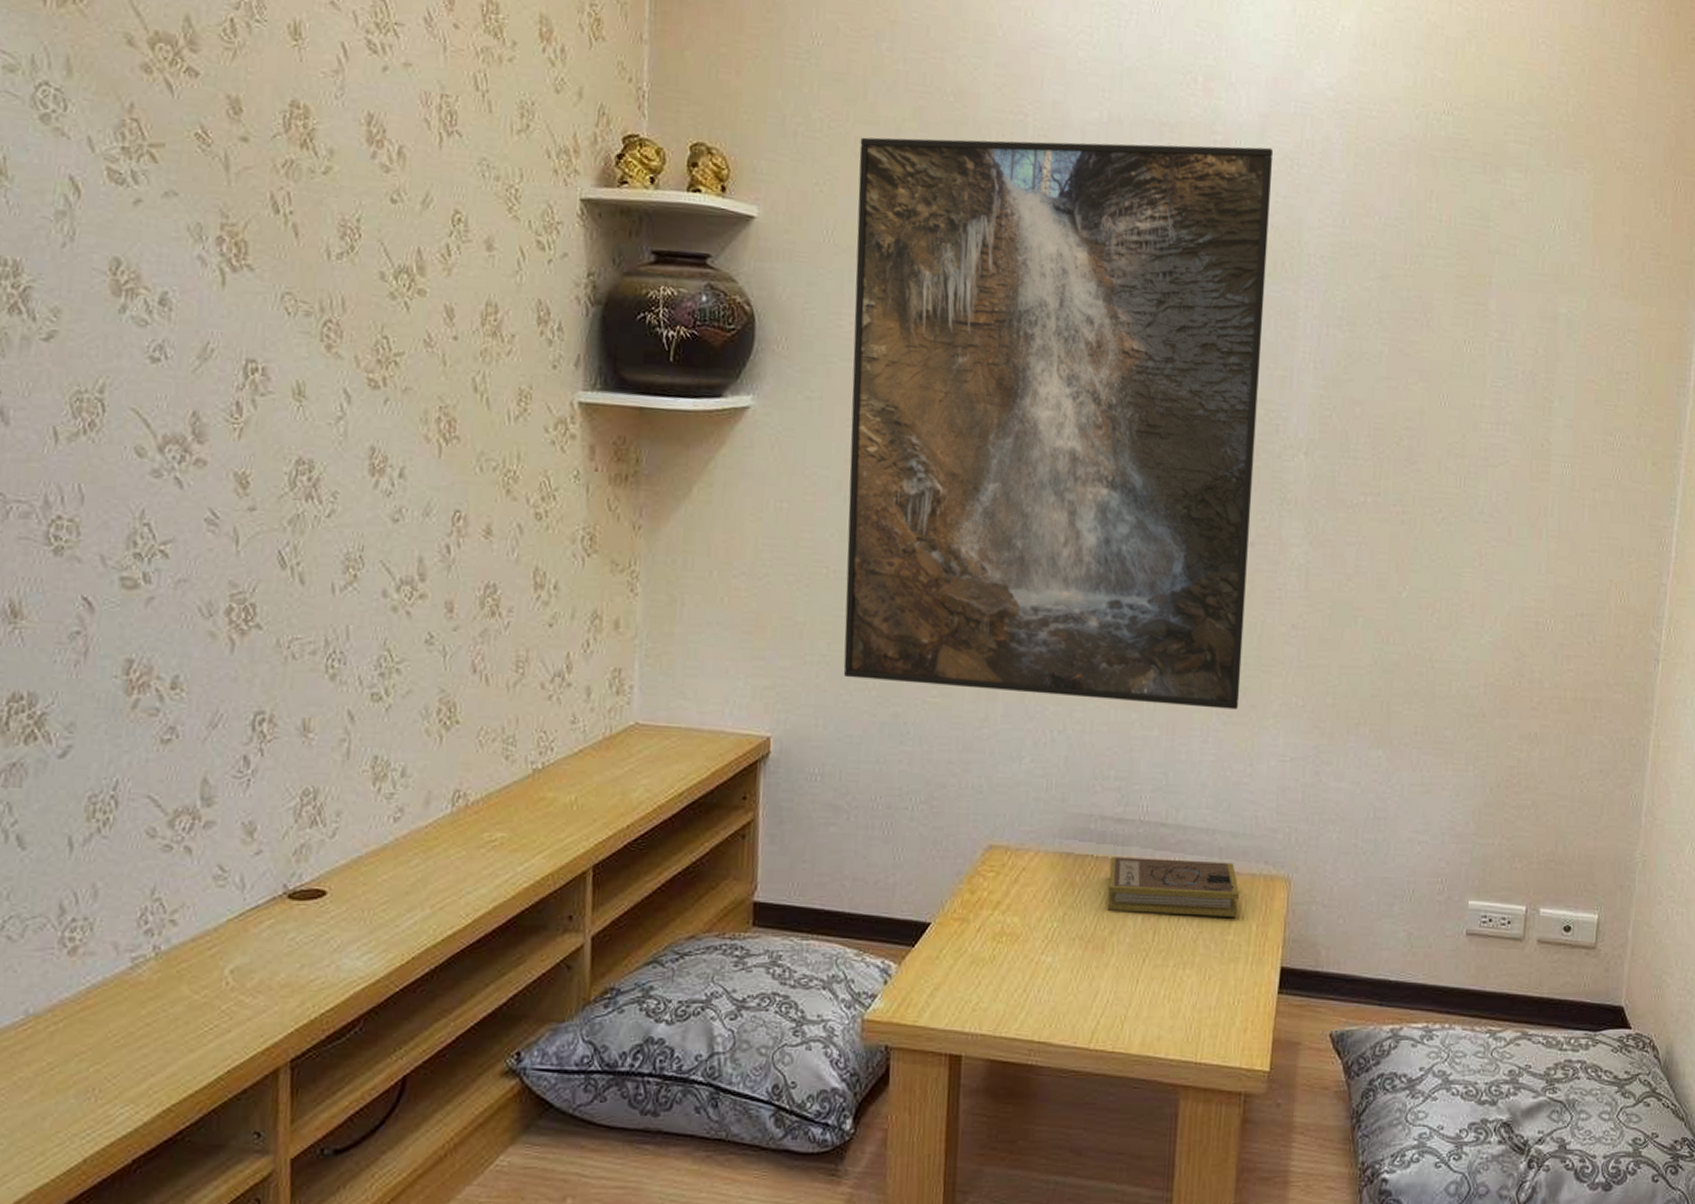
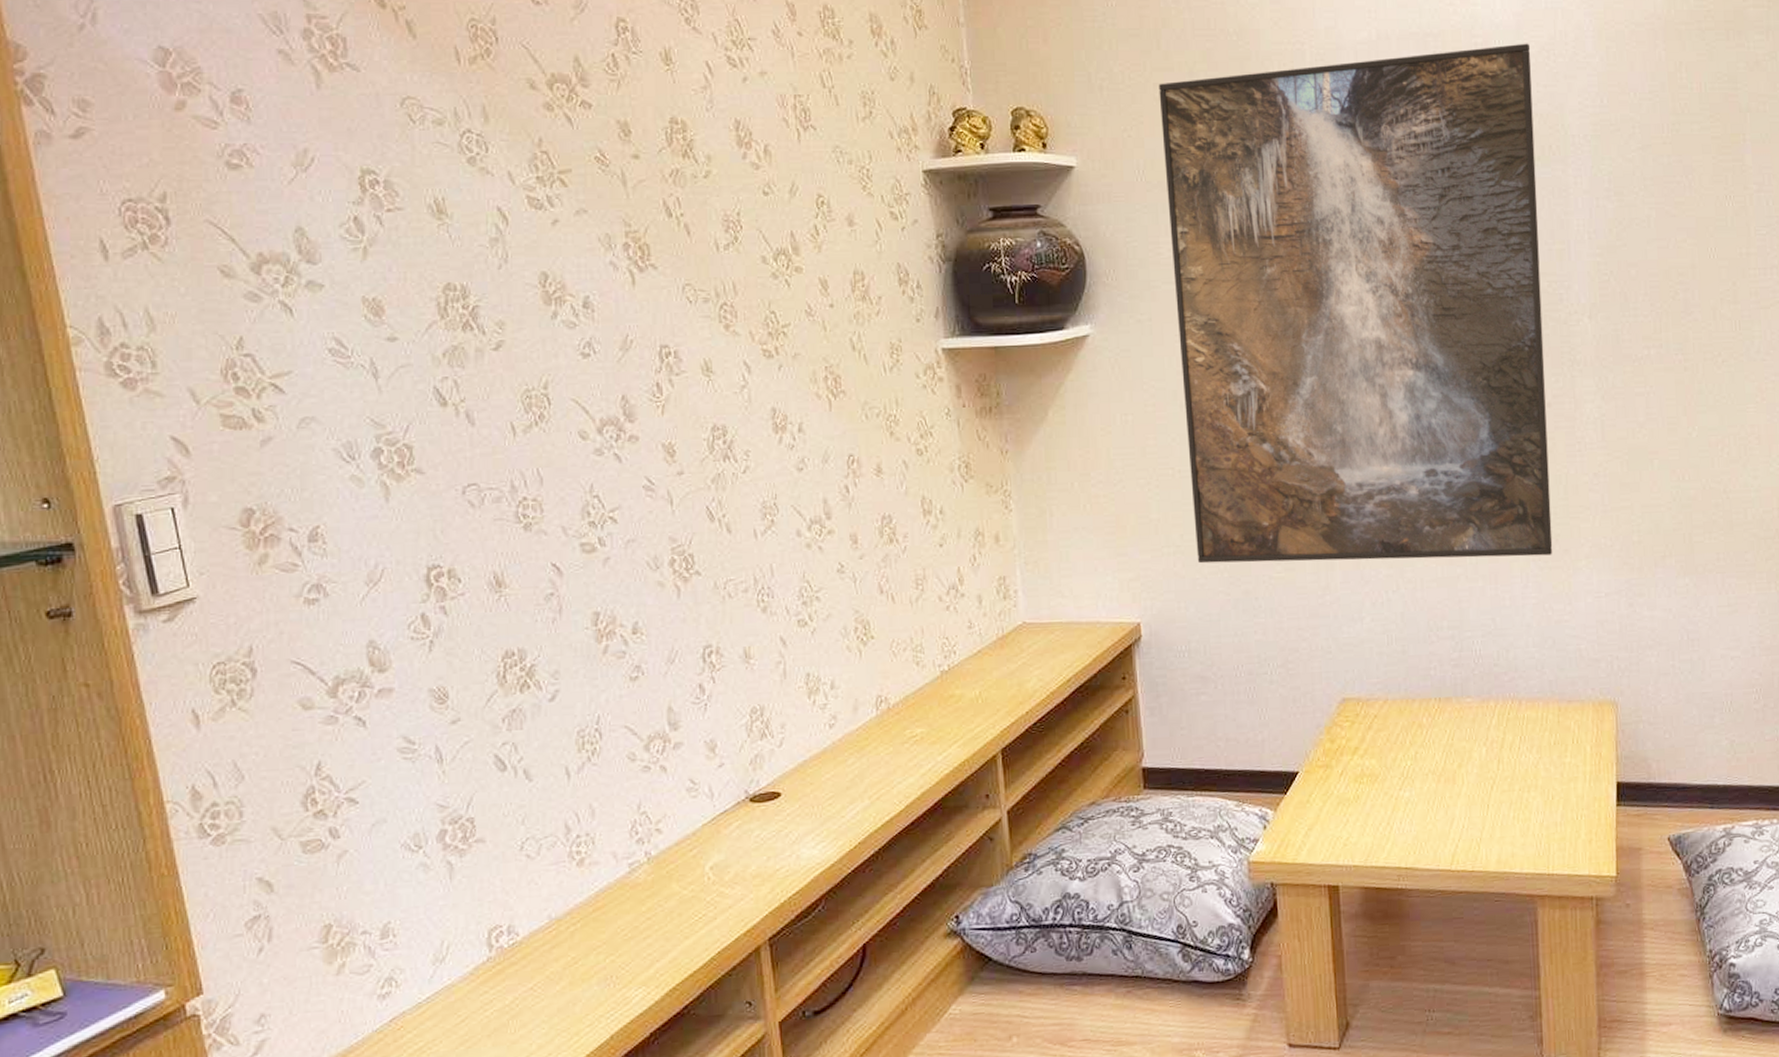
book: present [1107,857,1239,917] -> none [1451,693,1572,746]

